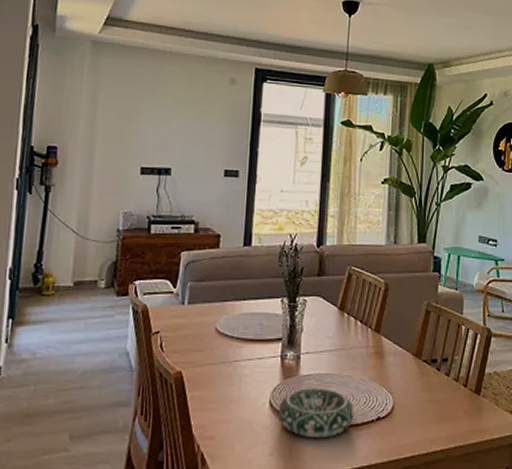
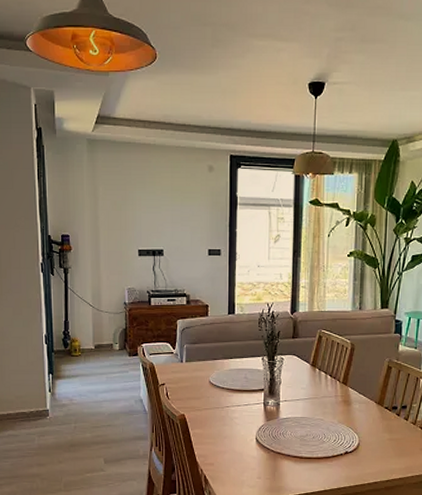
decorative bowl: present [279,388,354,438] -> none [264,428,326,467]

